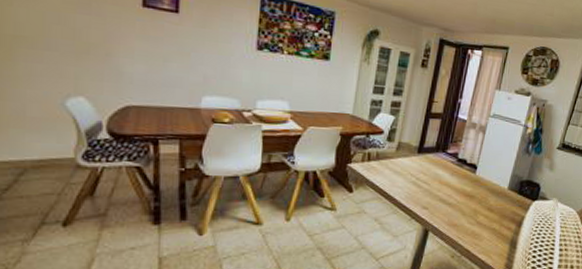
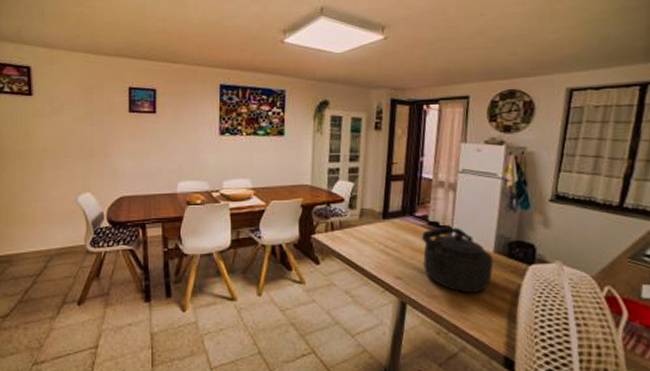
kettle: none [448,163,507,223] -> present [422,225,494,294]

